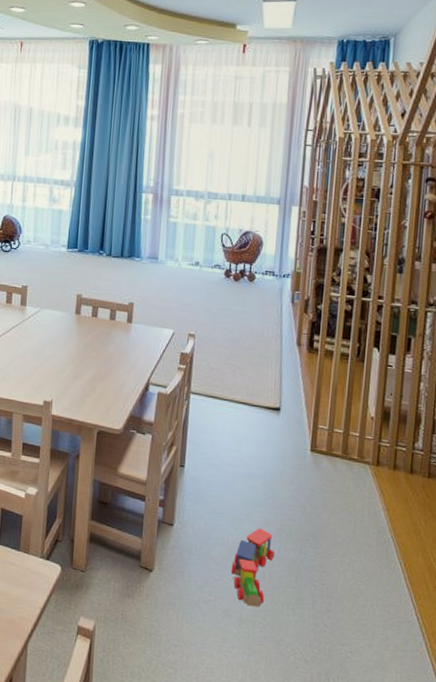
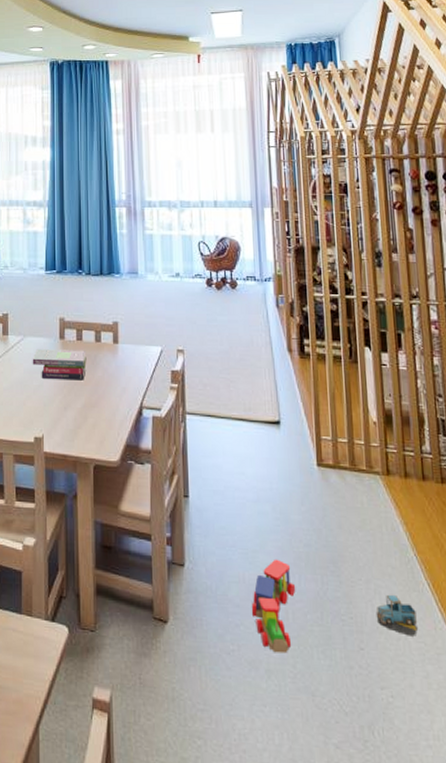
books: none [47,321,100,354] -> present [32,349,87,381]
truck: none [346,568,385,605] -> present [376,594,417,636]

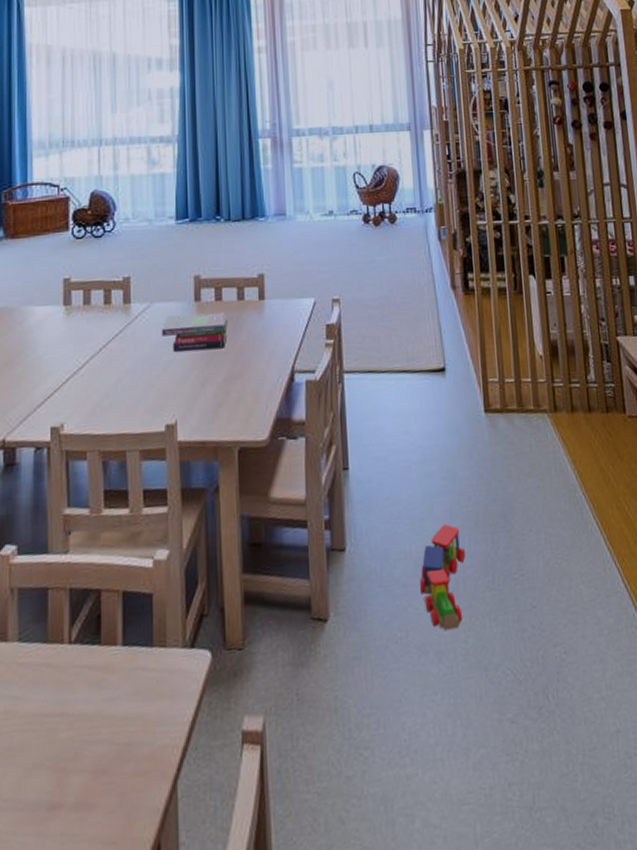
truck: present [376,594,417,636] -> none [547,540,588,583]

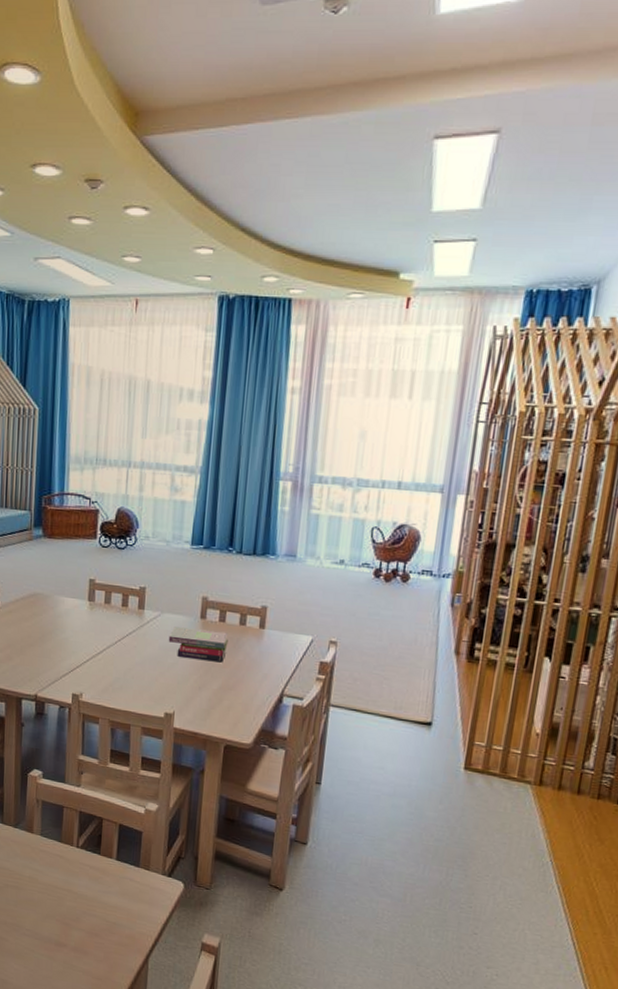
toy train: present [419,523,466,631] -> none [368,848,419,929]

